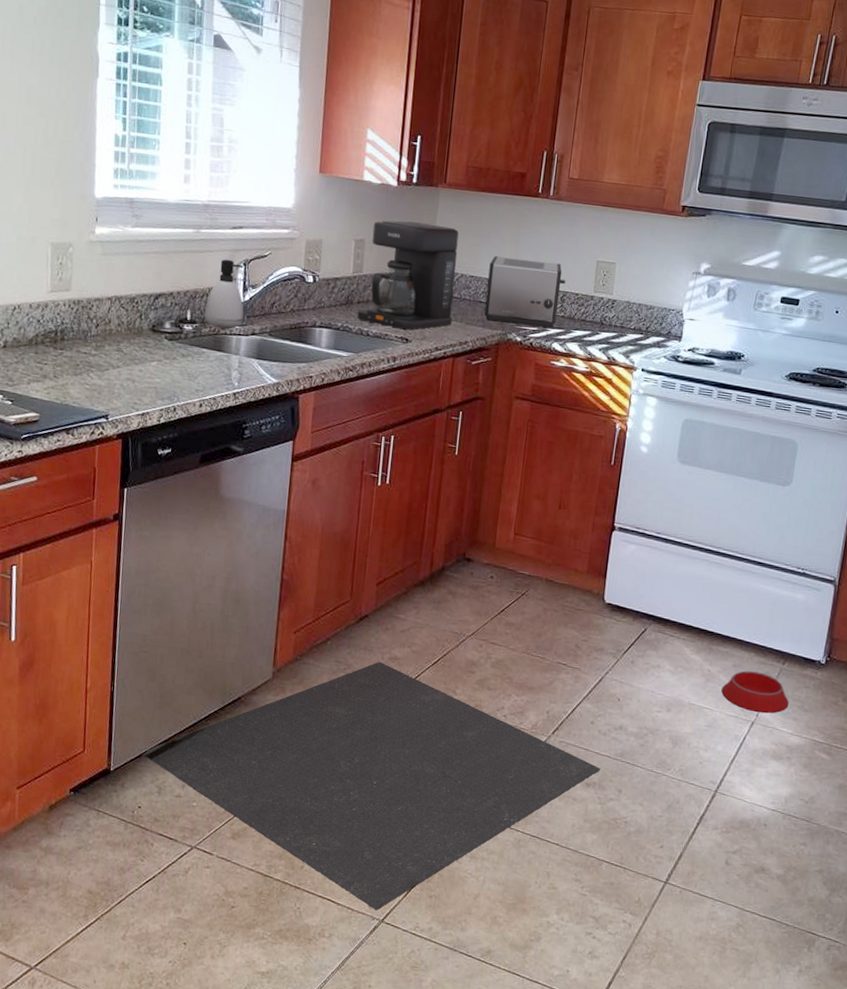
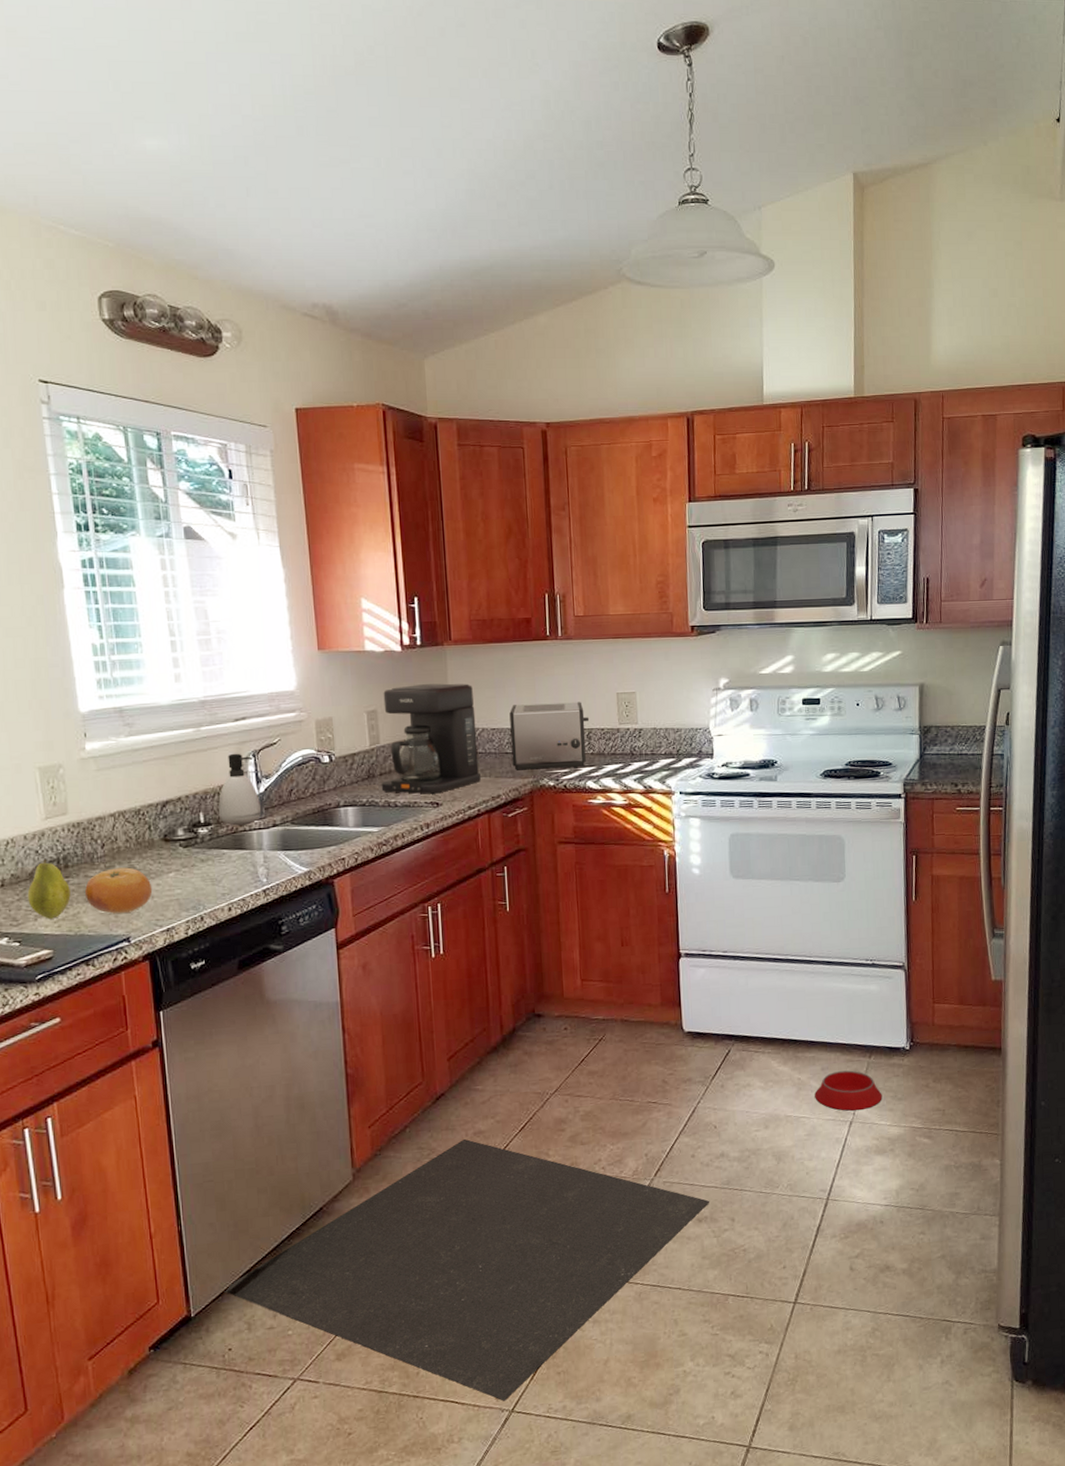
fruit: none [24,328,63,386] -> present [27,858,71,919]
fruit: none [74,348,135,393] -> present [84,867,153,914]

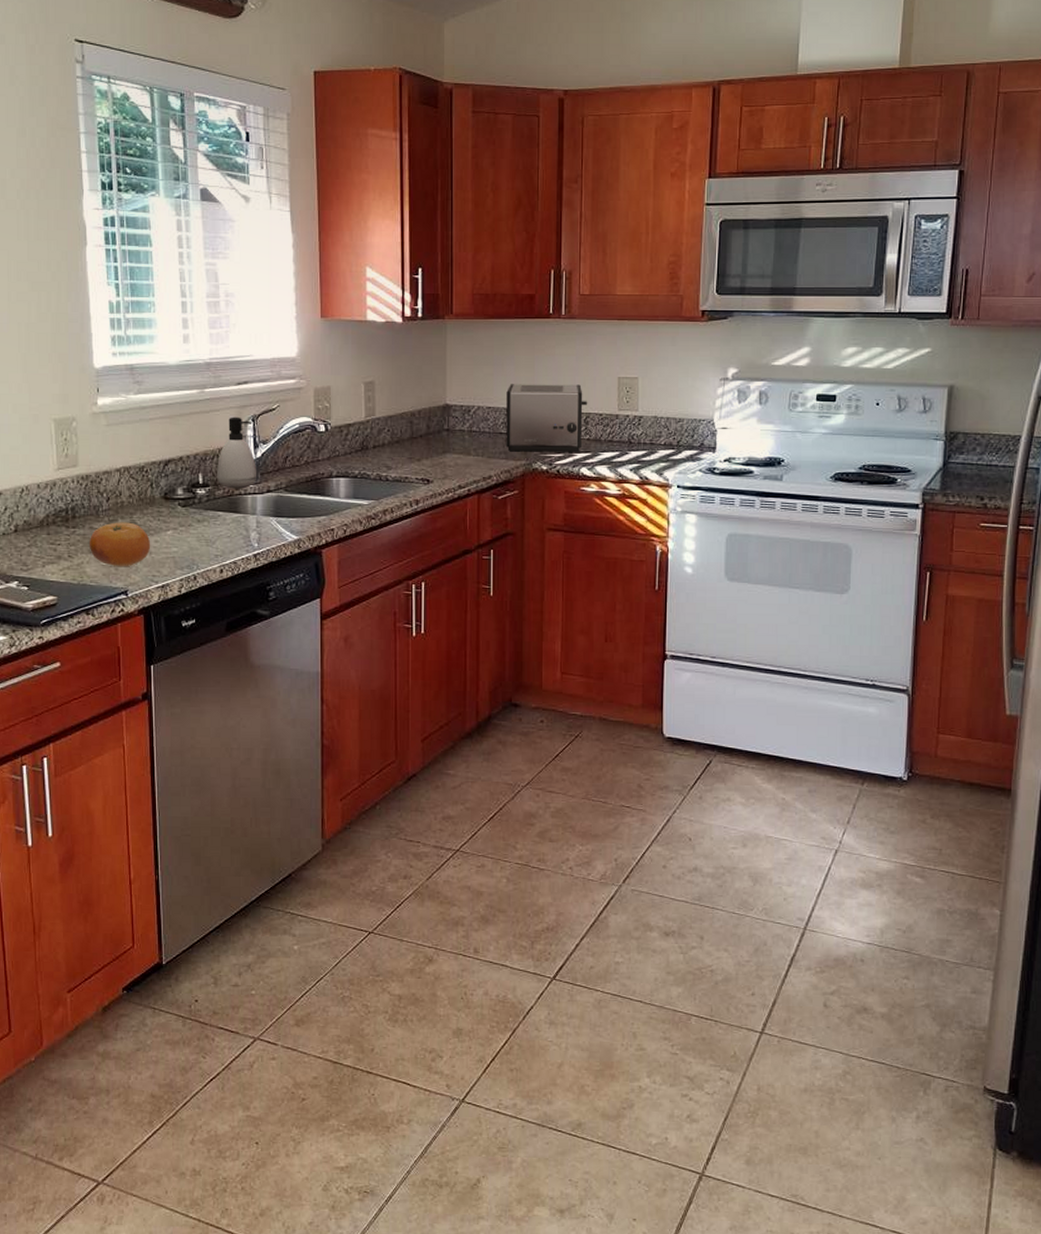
fruit: present [27,858,71,919] -> none [37,508,76,567]
floor mat: present [223,1139,710,1401] -> none [194,823,679,1090]
coffee maker: present [381,683,481,794] -> none [374,358,473,470]
pet bowl: present [815,1070,882,1111] -> none [799,795,873,839]

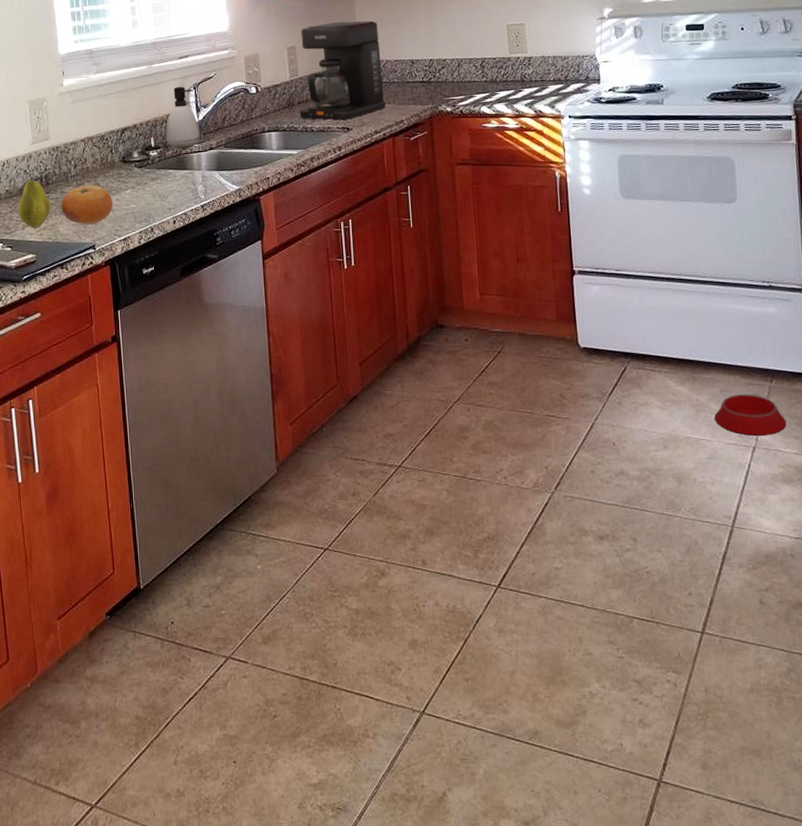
fruit: none [37,508,76,567] -> present [18,177,50,228]
coffee maker: none [374,358,473,470] -> present [299,20,386,120]
toaster: present [506,384,588,452] -> none [410,34,483,98]
pet bowl: none [799,795,873,839] -> present [714,394,787,436]

